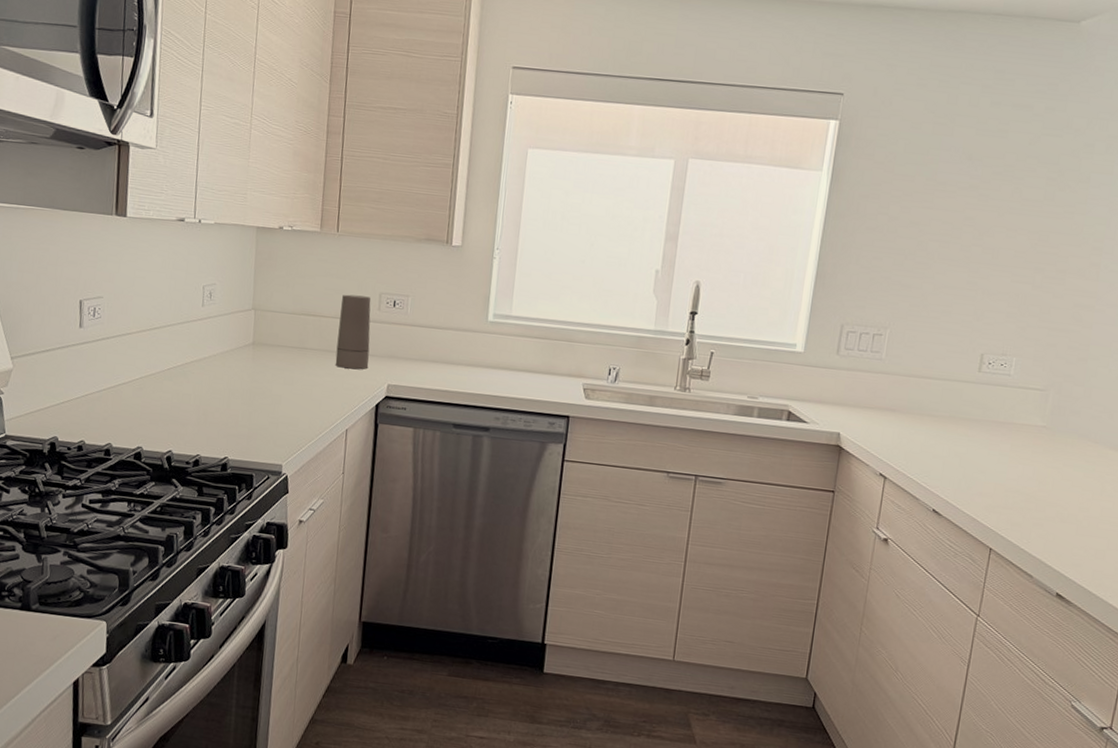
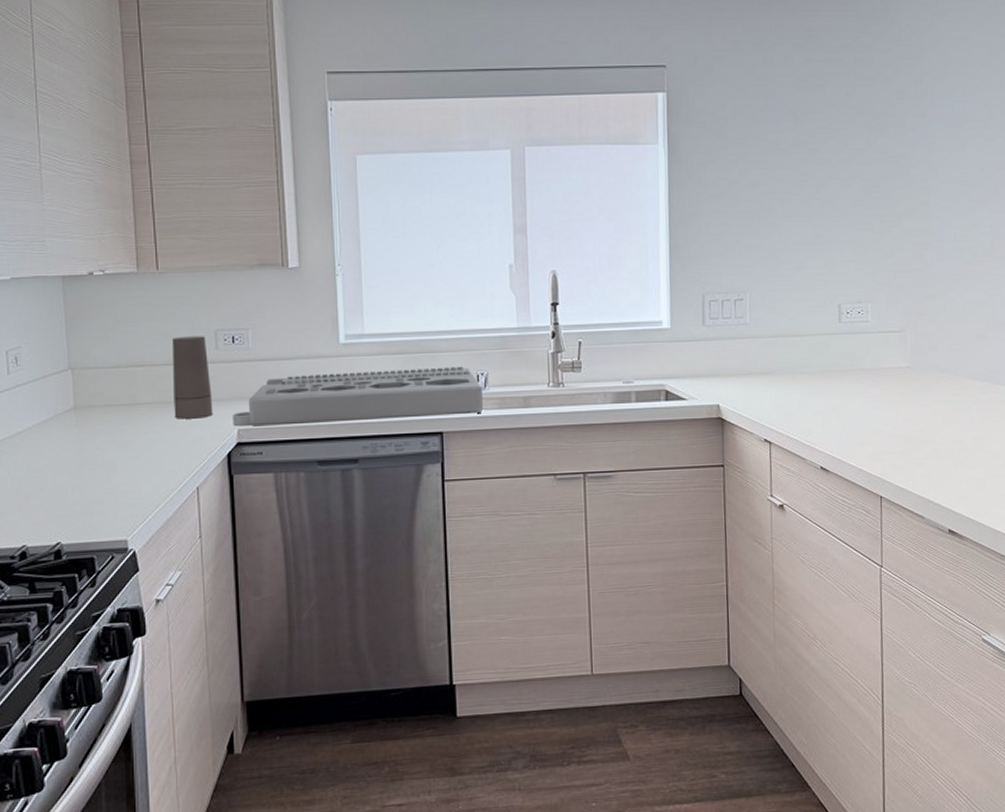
dish rack: none [384,343,612,405] -> present [232,366,484,427]

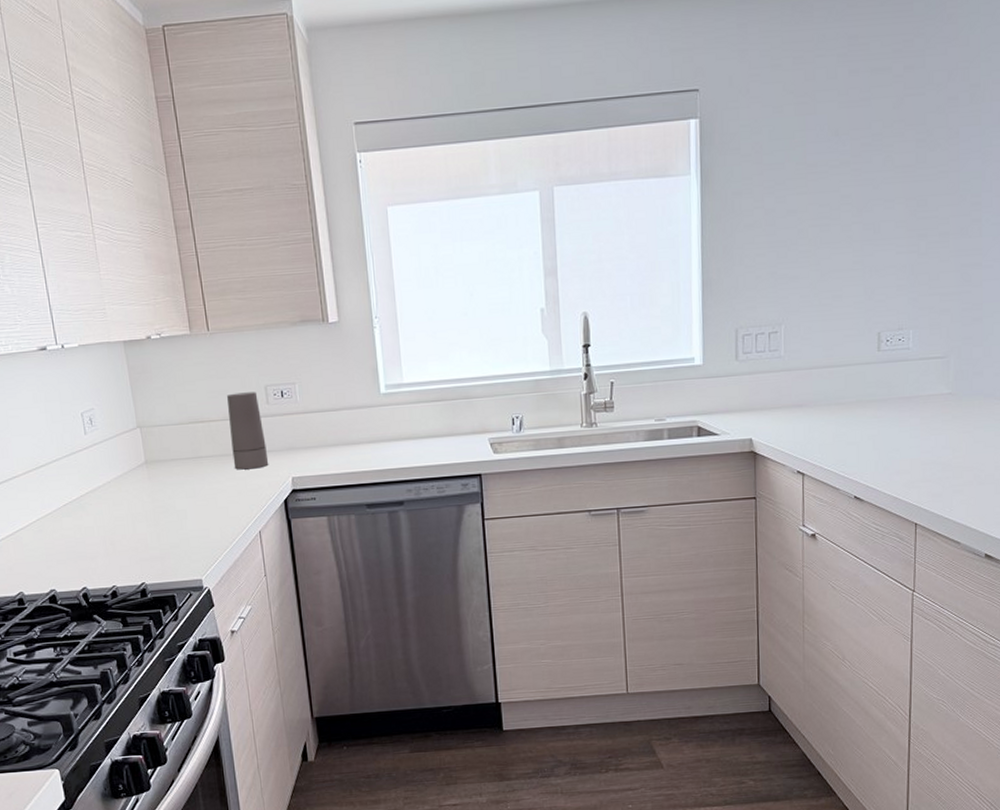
dish rack: present [232,366,484,427] -> none [286,411,520,476]

